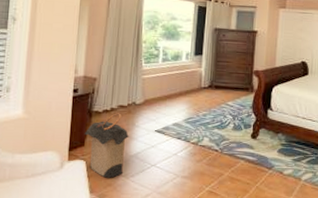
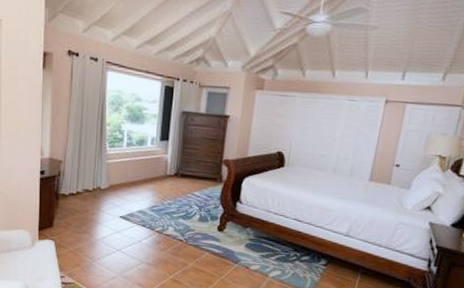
laundry hamper: present [84,113,130,178] -> none [52,197,96,259]

